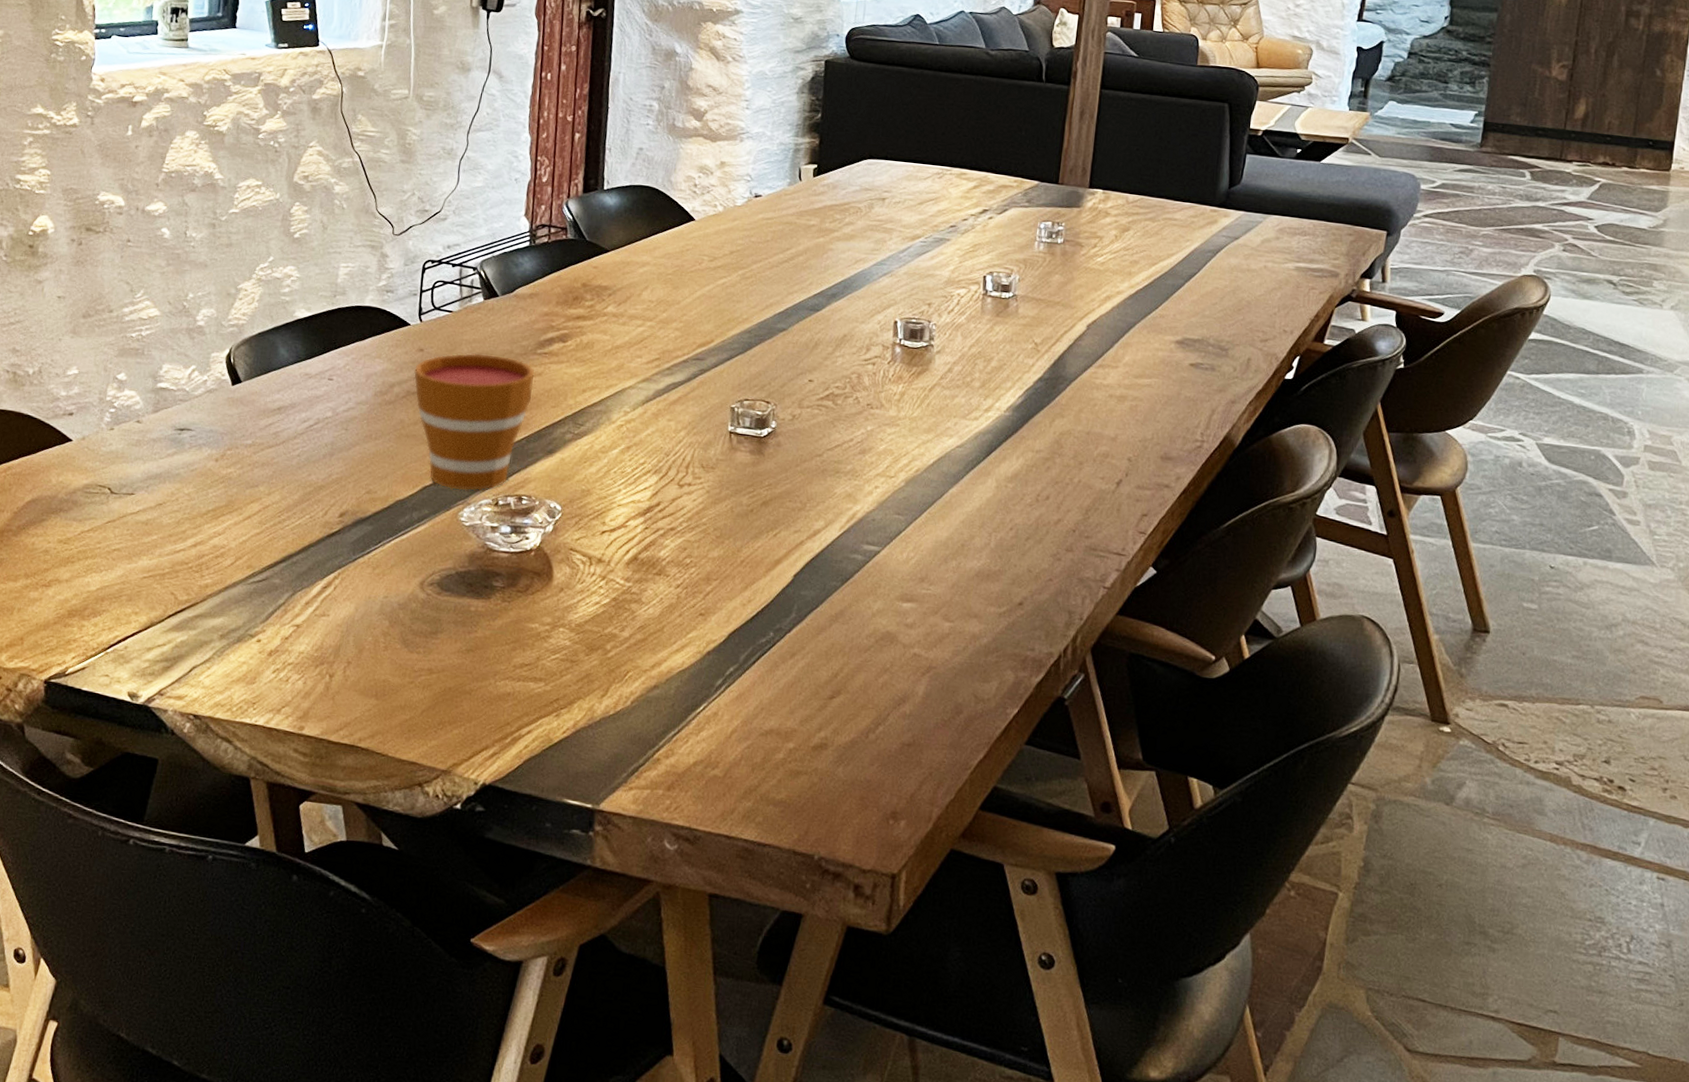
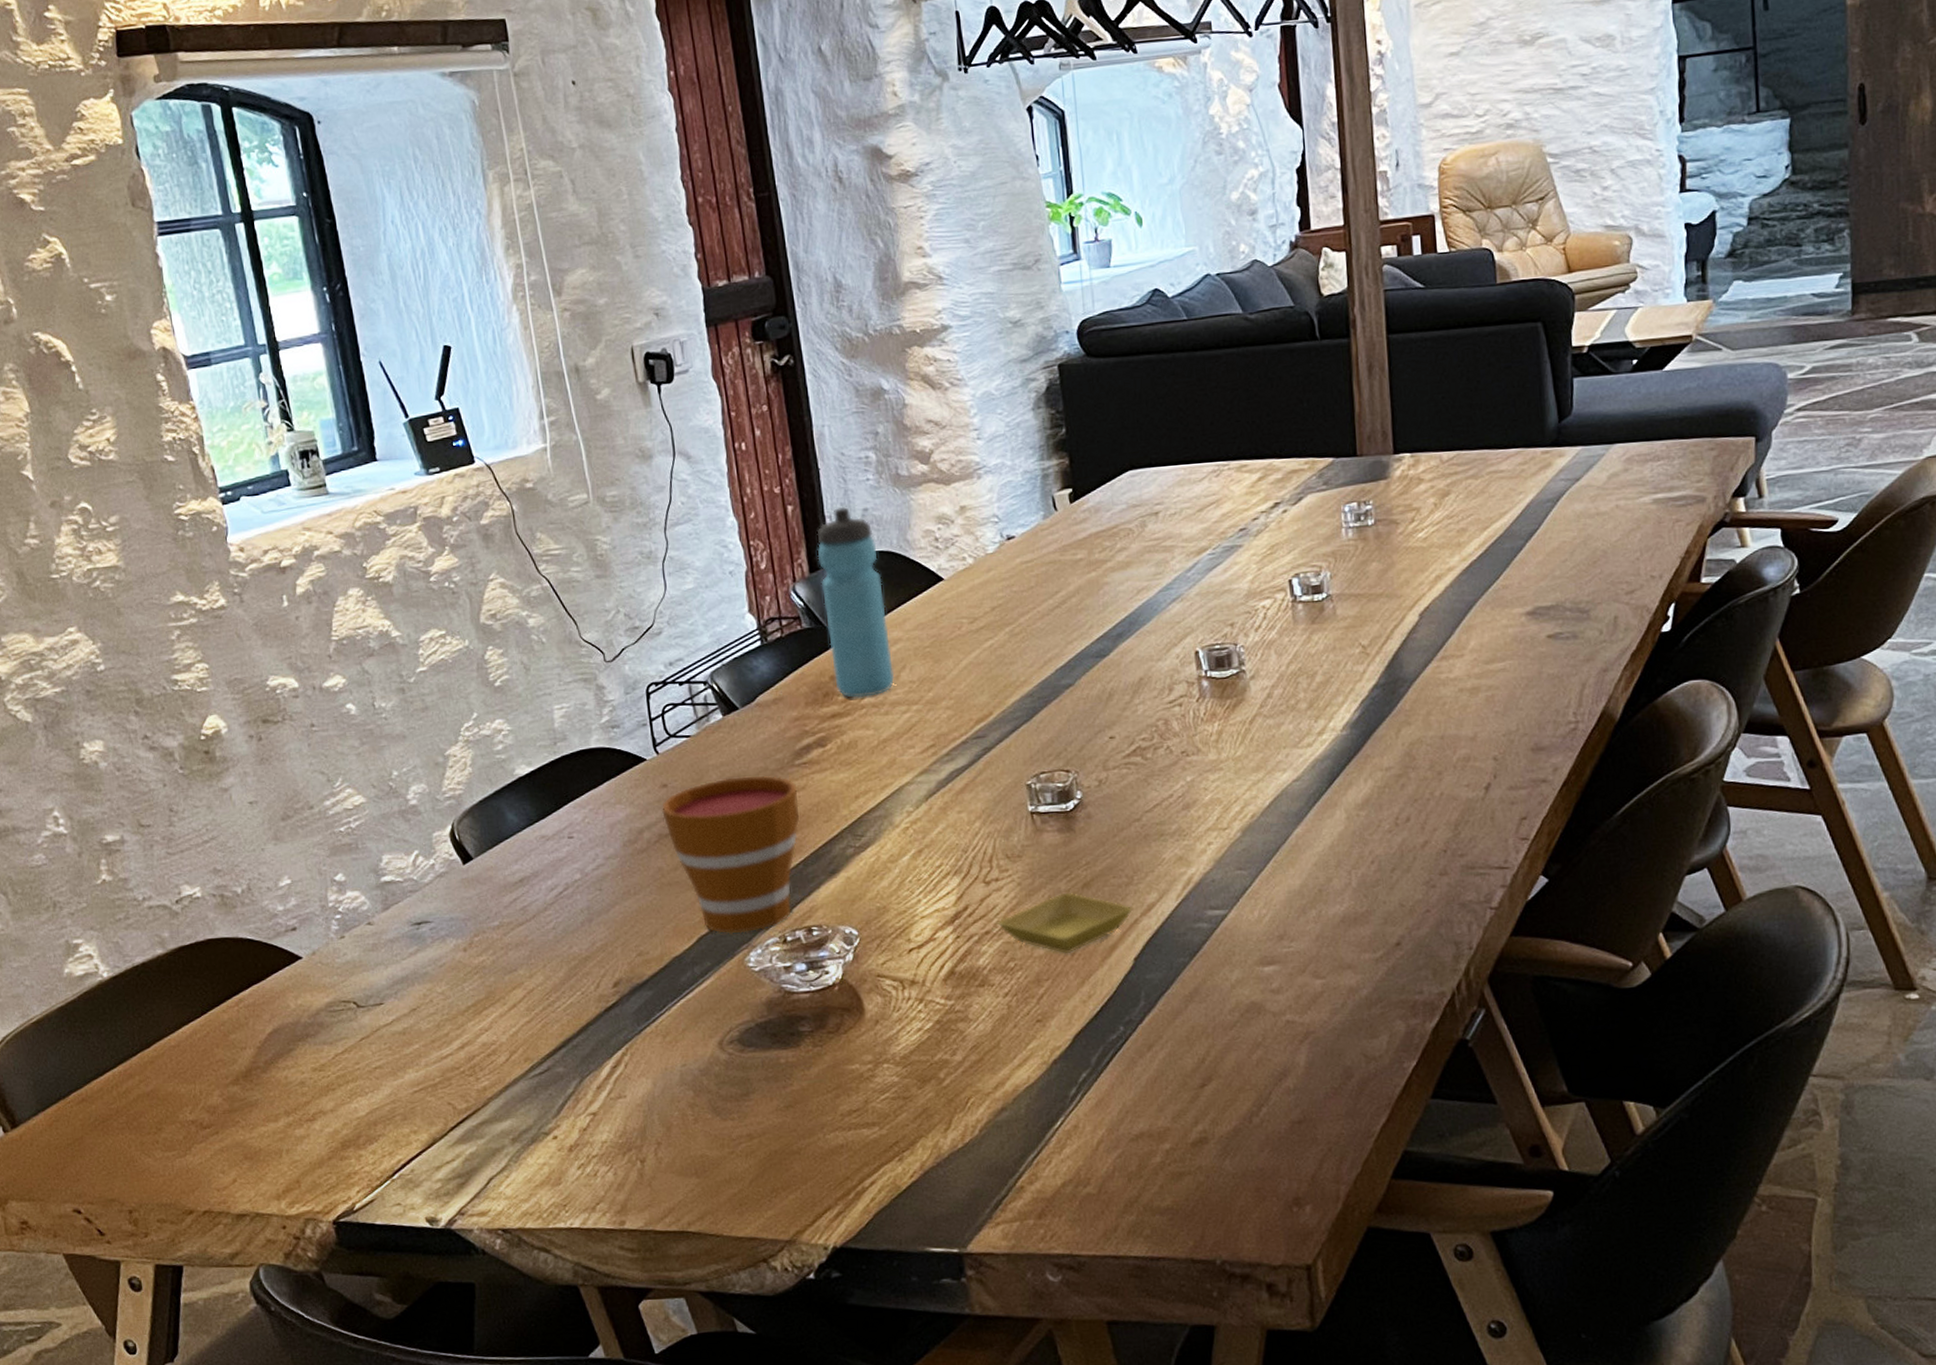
water bottle: none [586,142,644,308] -> present [816,506,895,698]
saucer: none [683,506,800,561] -> present [998,892,1133,954]

